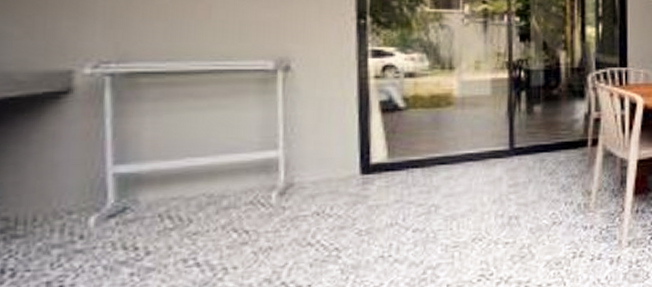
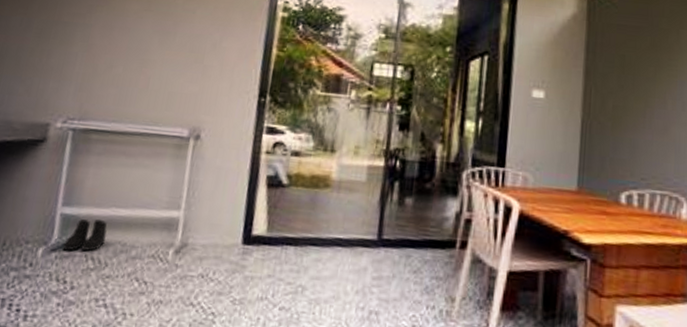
boots: none [124,173,185,214] -> present [62,219,107,252]

